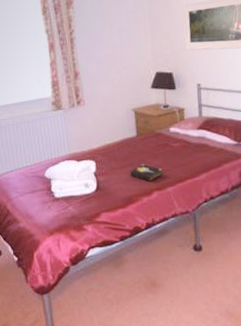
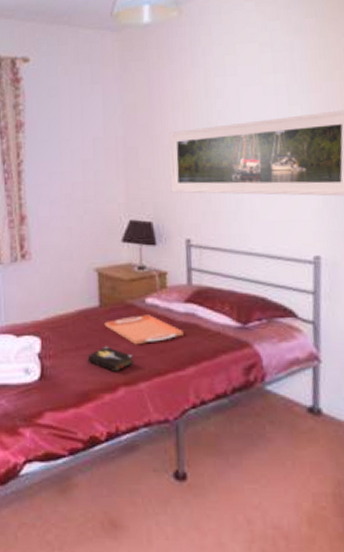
serving tray: none [141,139,197,162] -> present [104,315,183,345]

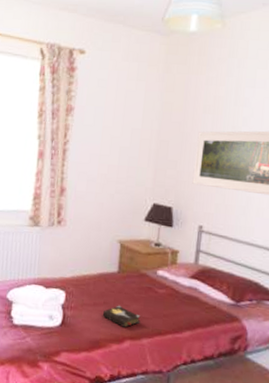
serving tray: present [104,315,183,345] -> none [120,283,185,308]

